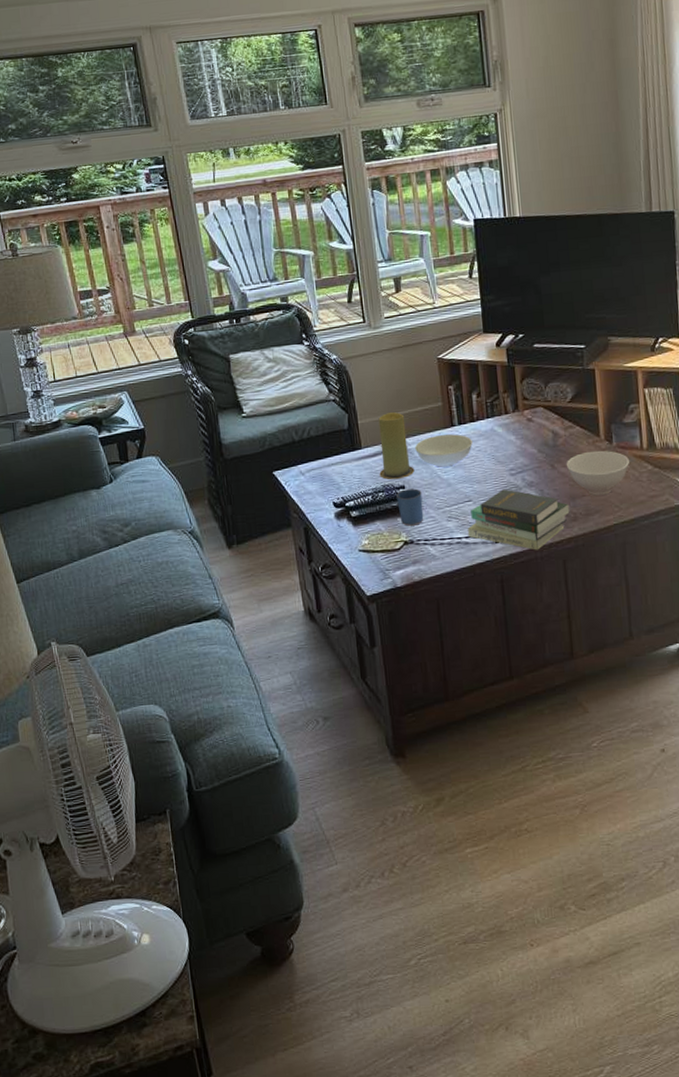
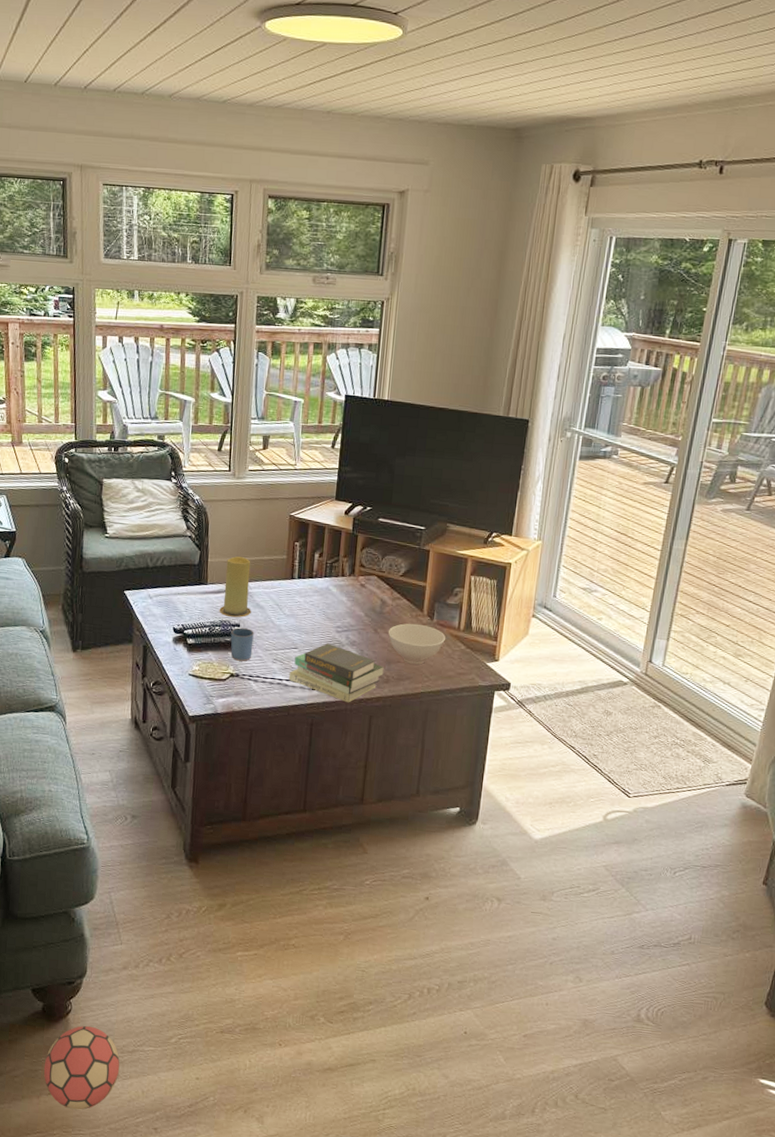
toy ball: none [273,963,359,1062] -> present [43,1025,120,1110]
bowl: present [415,434,473,468] -> none [255,584,308,615]

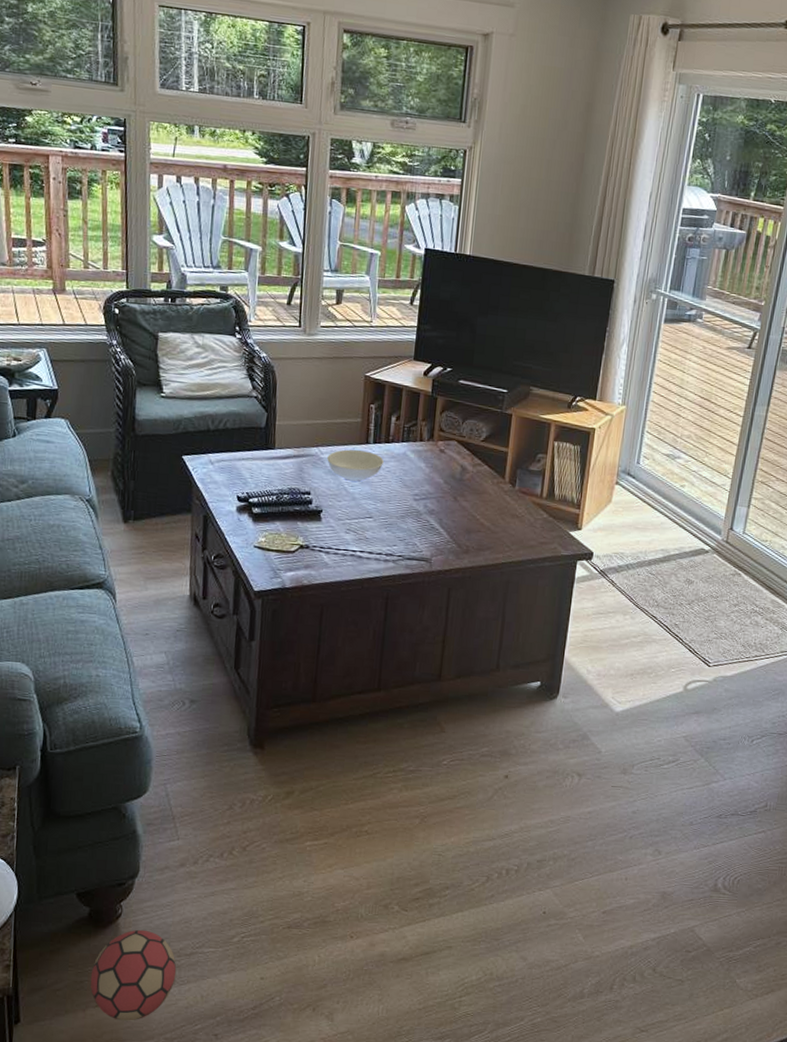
candle: present [219,556,251,618] -> none [288,419,323,485]
mug: present [230,627,254,662] -> none [300,495,326,532]
bowl: none [255,584,308,615] -> present [327,449,384,482]
books: present [288,643,384,703] -> none [362,512,464,575]
bowl: present [388,623,445,666] -> none [468,490,528,535]

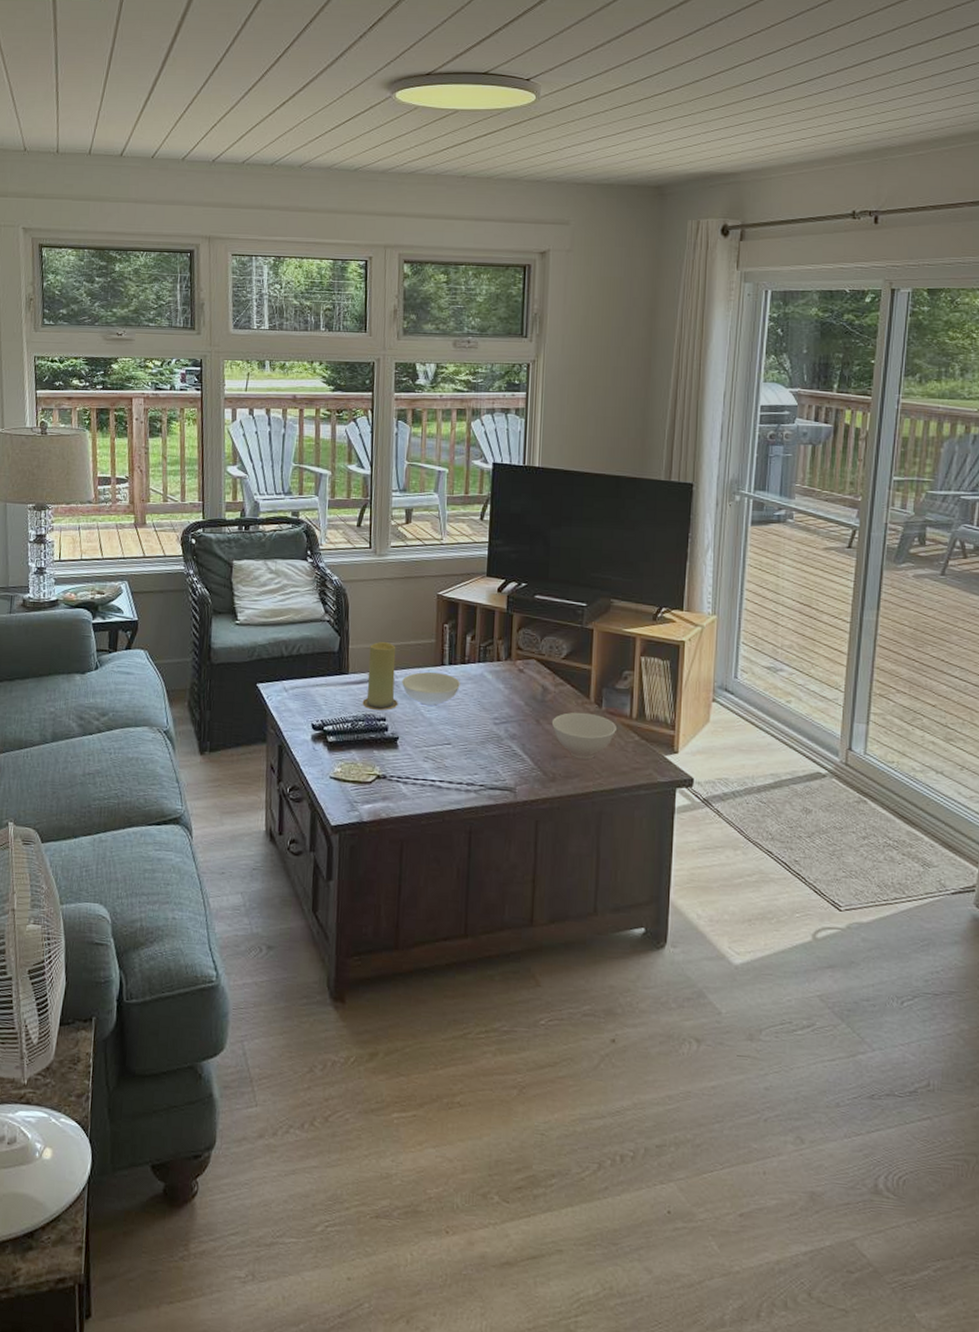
toy ball: present [90,929,177,1021] -> none [164,1211,256,1324]
candle: none [288,419,323,485] -> present [362,642,398,711]
bowl: none [468,490,528,535] -> present [551,712,616,761]

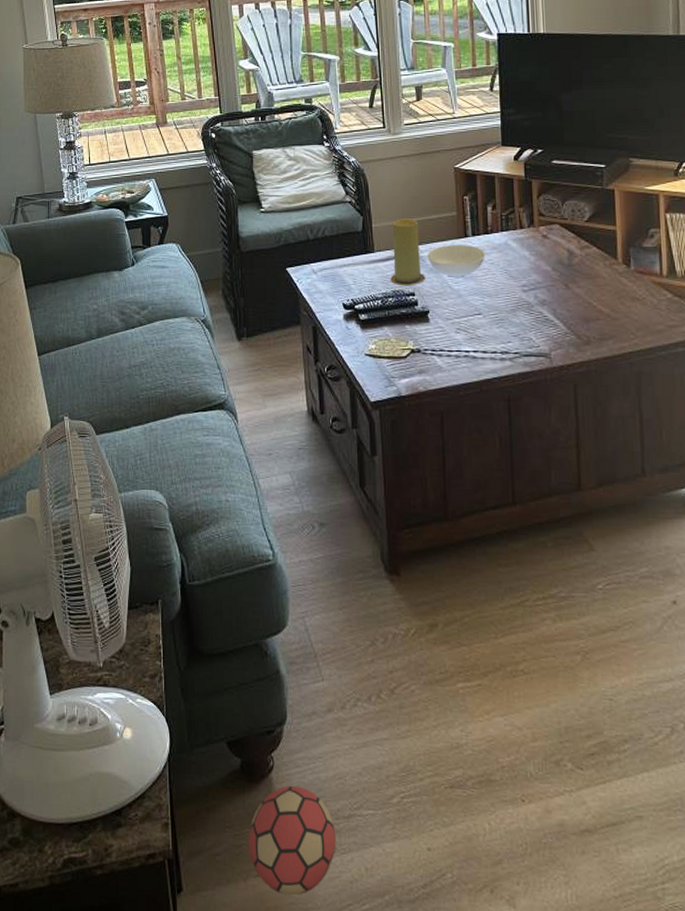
toy ball: none [164,1211,256,1324] -> present [248,785,336,896]
bowl: present [551,712,616,761] -> none [580,273,647,322]

